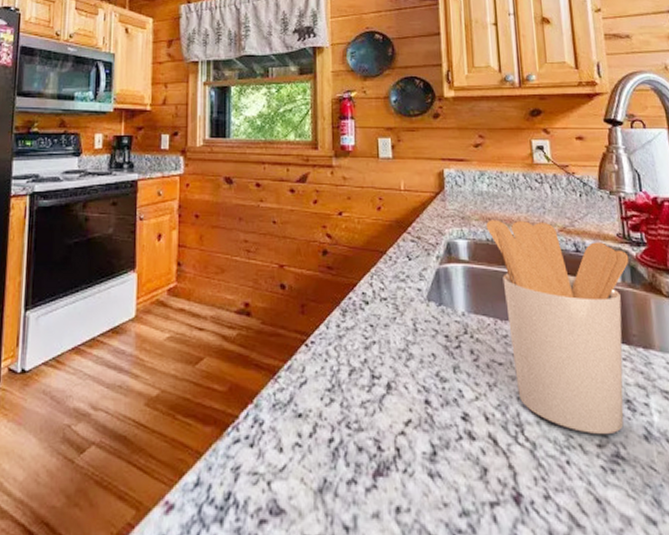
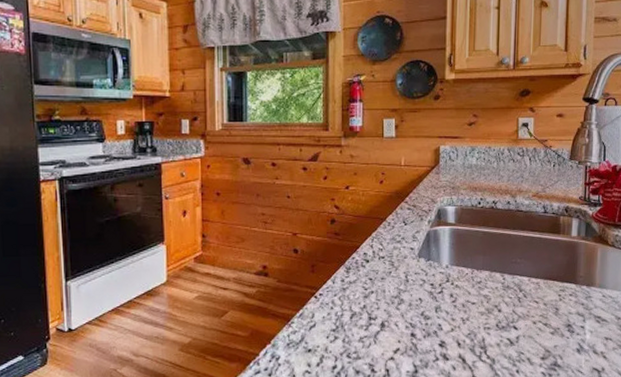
utensil holder: present [486,219,629,435] -> none [472,188,586,351]

